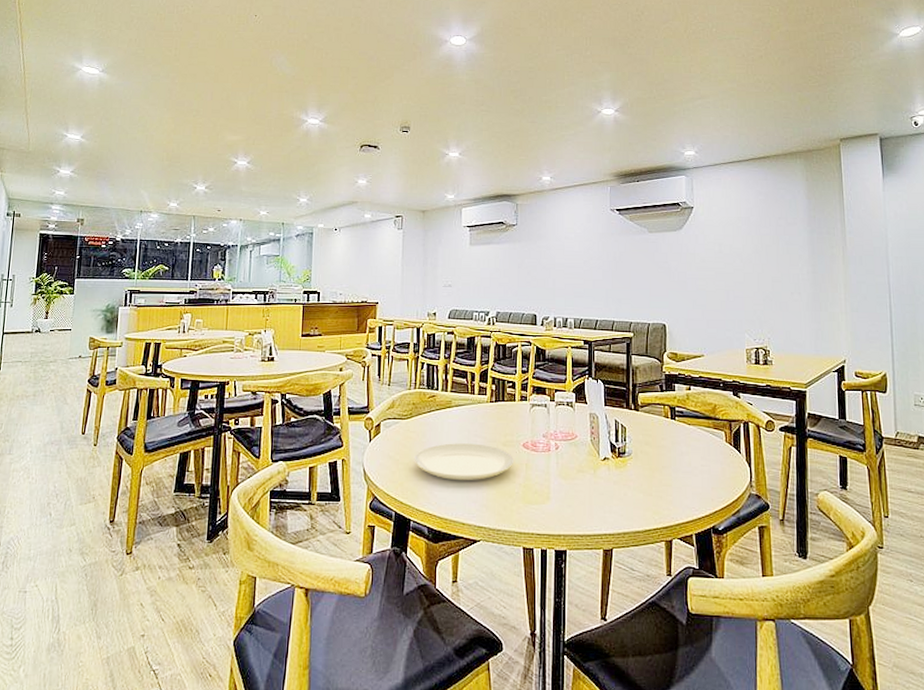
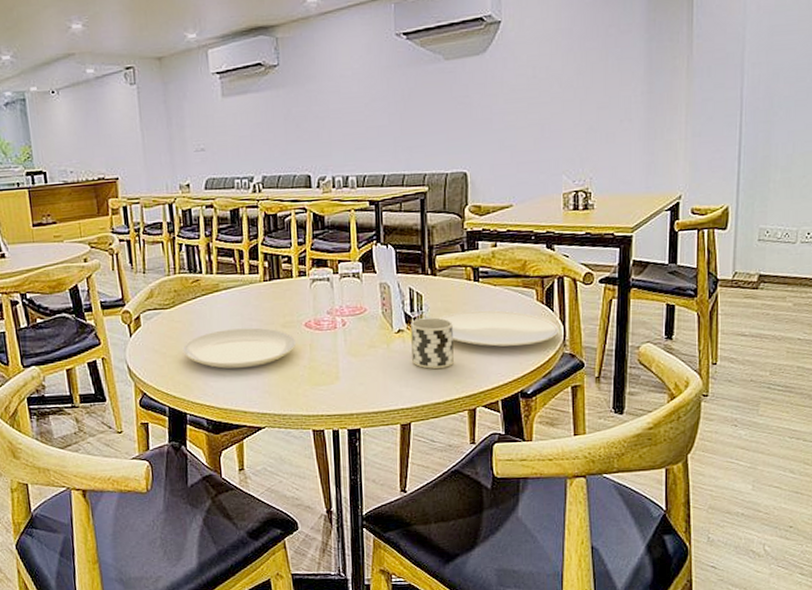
cup: none [615,449,653,498] -> present [411,317,454,369]
plate: none [641,446,746,482] -> present [440,310,559,347]

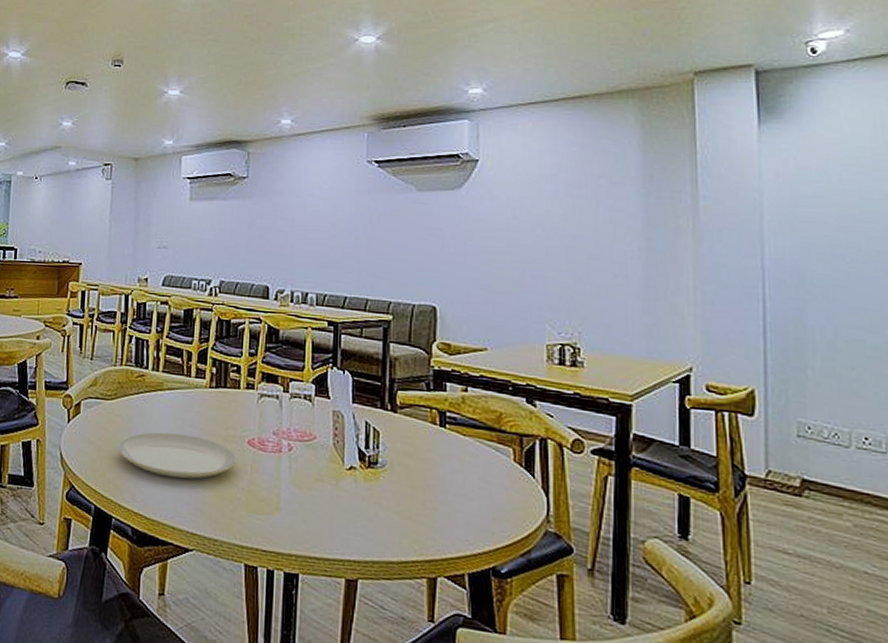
cup: present [411,317,454,369] -> none [364,457,414,521]
plate: present [440,310,559,347] -> none [398,458,542,514]

